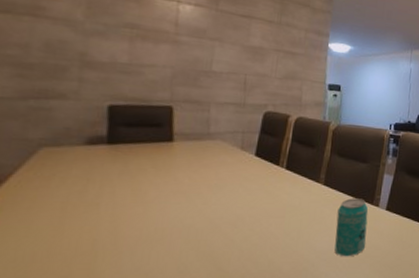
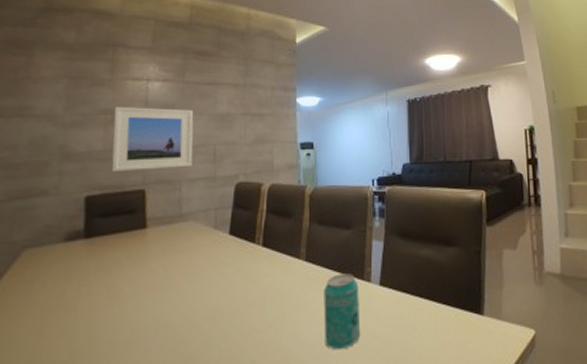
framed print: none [137,22,226,92] -> present [111,106,194,171]

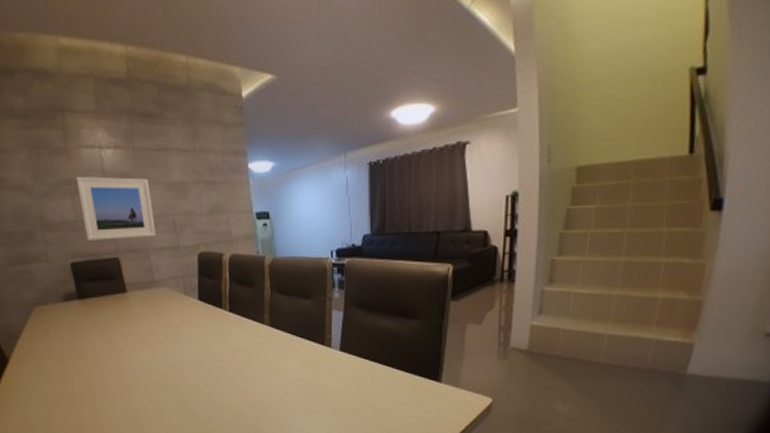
beverage can: present [323,273,361,350] -> none [288,339,323,401]

